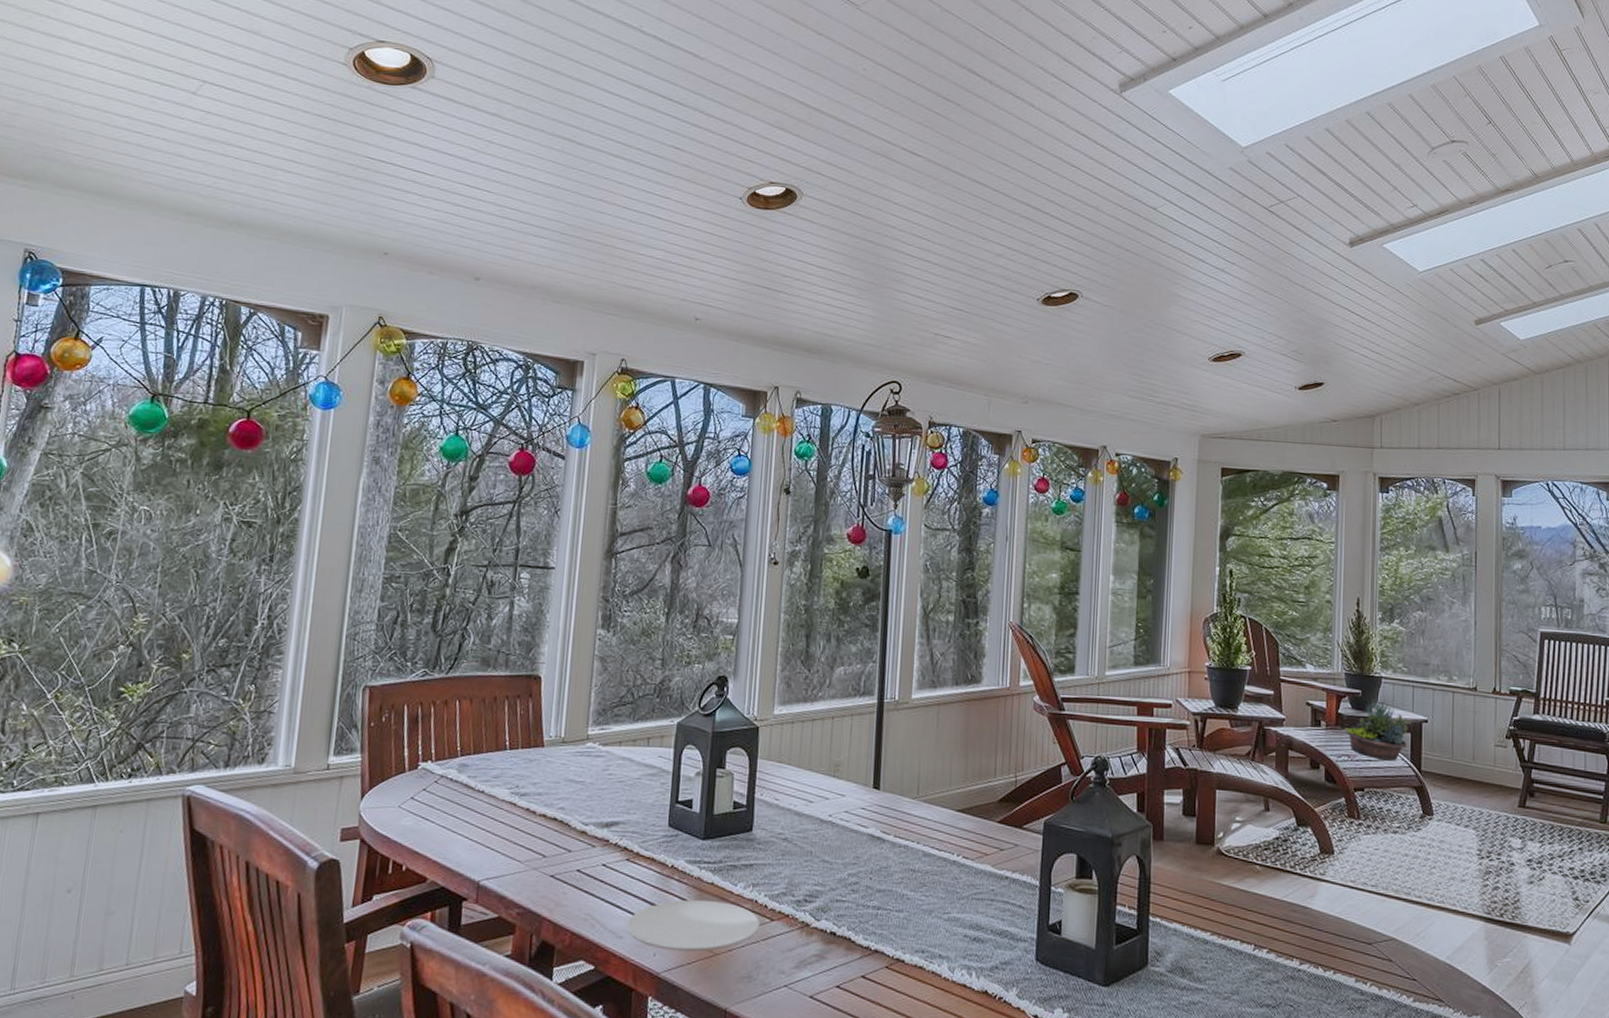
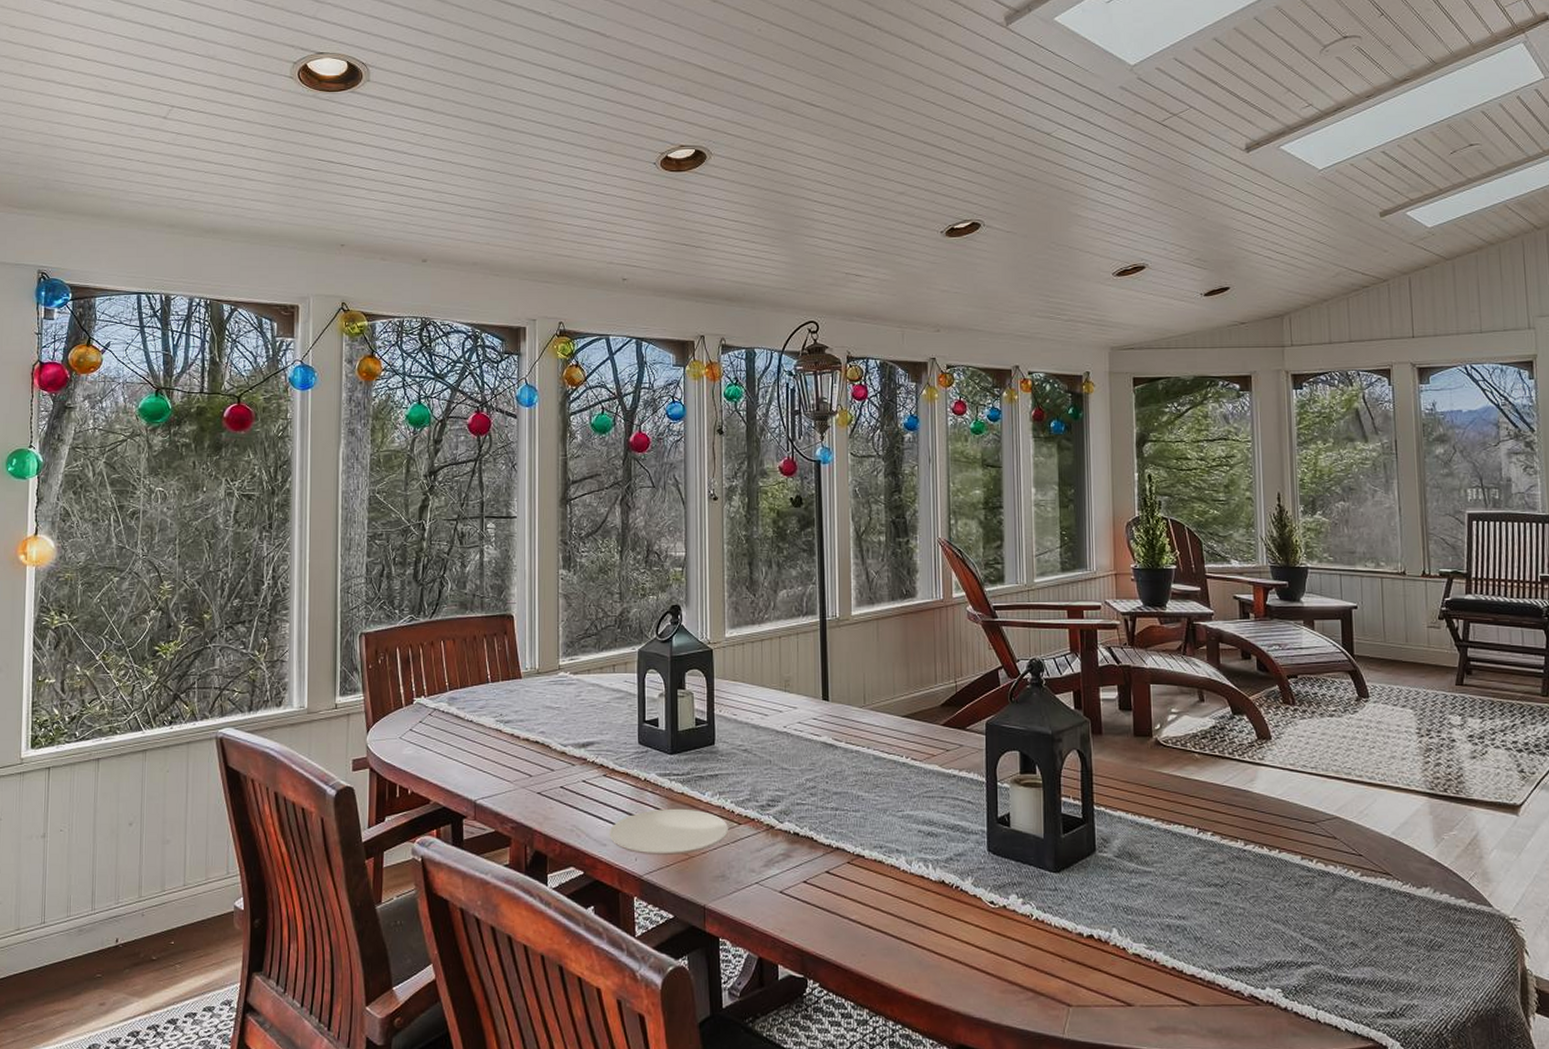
succulent planter: present [1346,701,1411,761] -> none [1275,591,1340,648]

